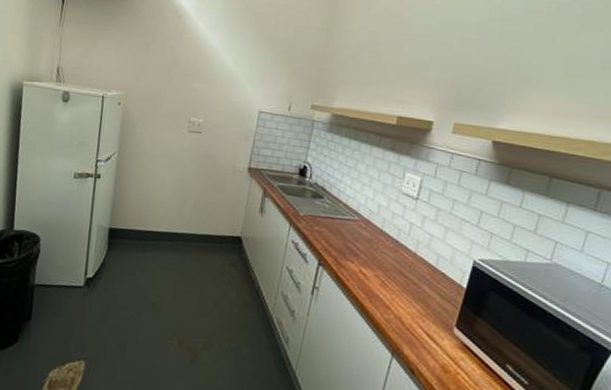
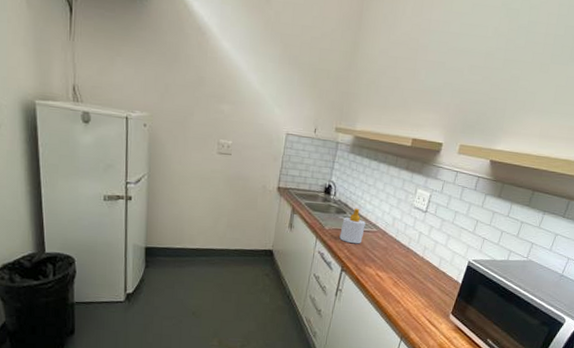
soap bottle: none [316,192,346,234] -> present [339,208,366,244]

